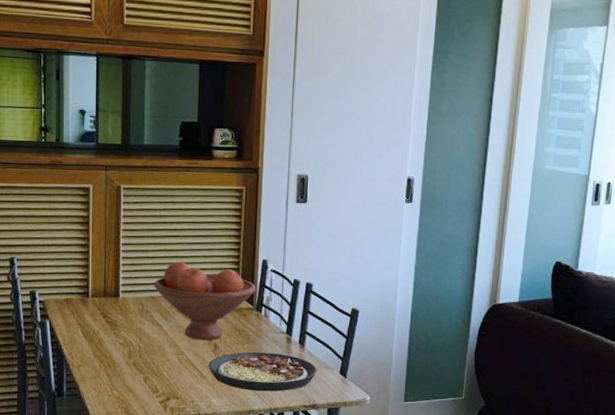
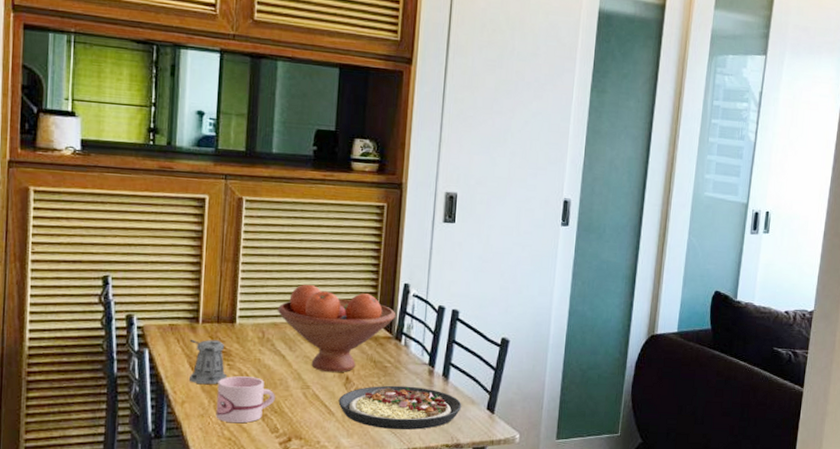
pepper shaker: none [82,311,114,351] -> present [189,339,228,385]
mug: none [106,343,155,385] -> present [216,376,275,424]

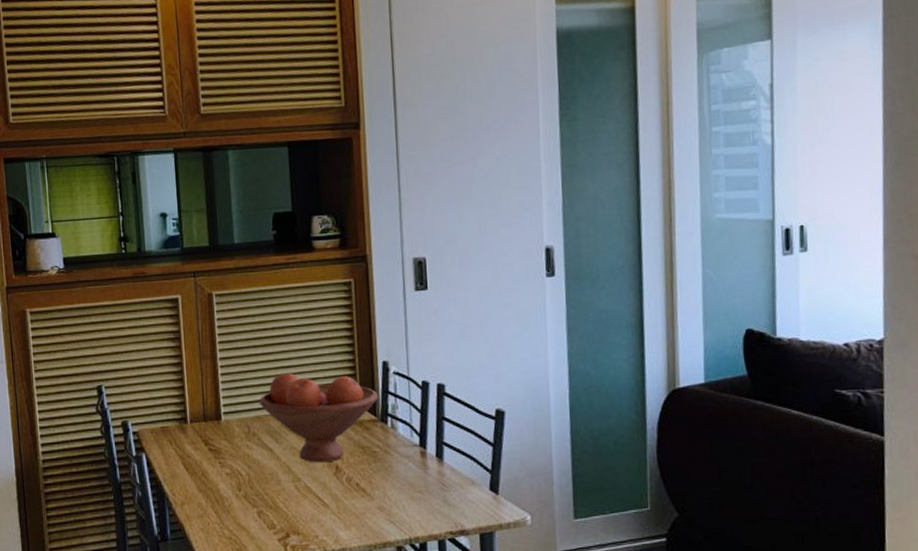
pepper shaker: present [189,339,228,385] -> none [181,439,220,485]
mug: present [216,376,275,424] -> none [212,473,268,522]
plate: present [338,385,462,430] -> none [331,470,462,519]

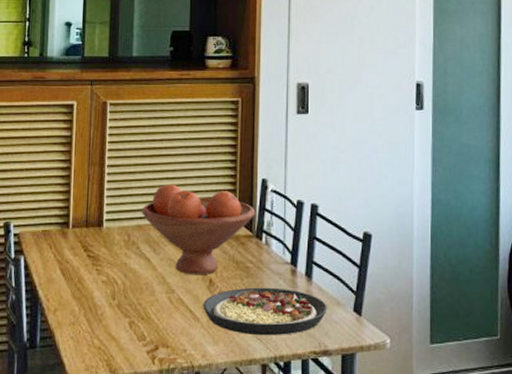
plate: none [331,470,462,519] -> present [203,287,327,336]

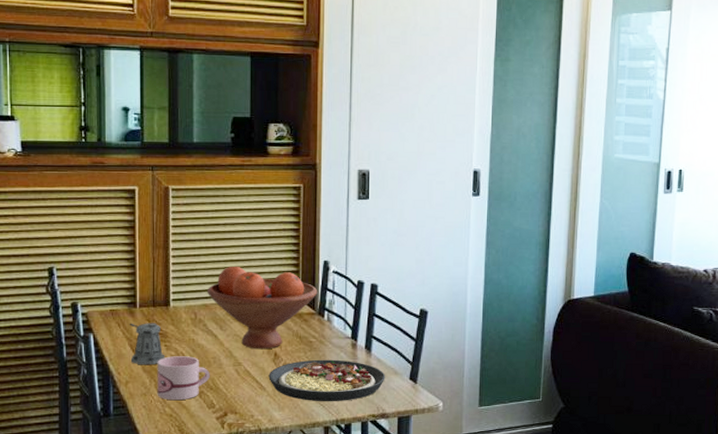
pepper shaker: none [61,244,96,291] -> present [129,323,165,365]
mug: none [86,281,142,331] -> present [157,356,210,401]

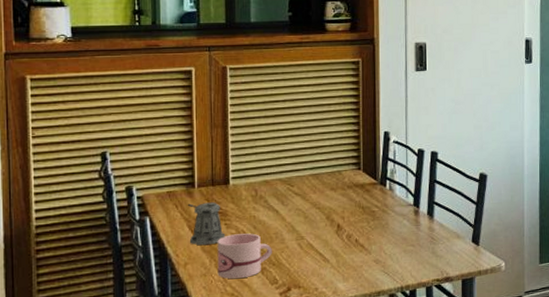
fruit bowl: present [206,266,318,350] -> none [267,141,379,222]
plate: present [268,359,385,402] -> none [332,227,448,270]

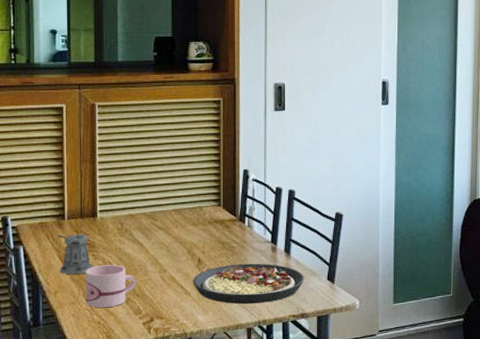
plate: none [332,227,448,270] -> present [193,263,304,305]

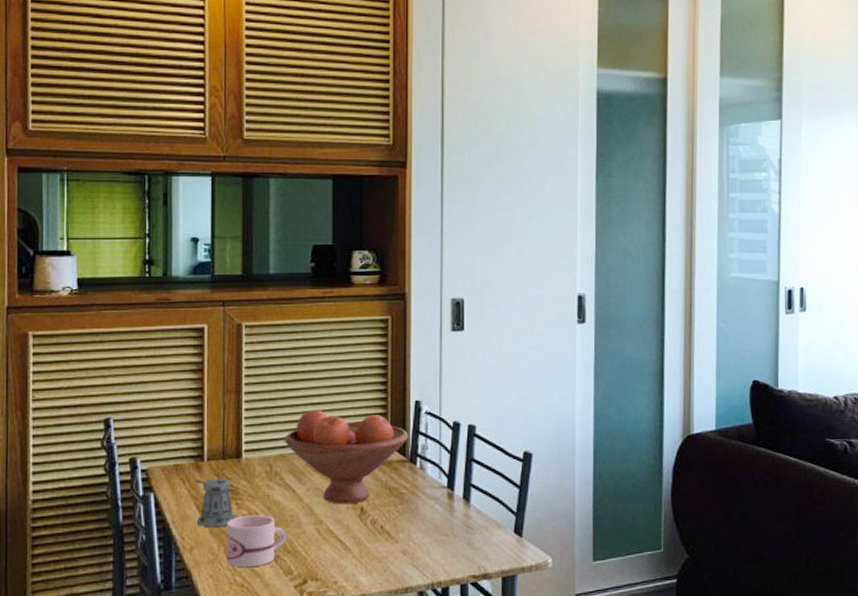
fruit bowl: none [132,177,239,256] -> present [283,409,409,505]
plate: present [193,263,304,305] -> none [354,513,487,563]

